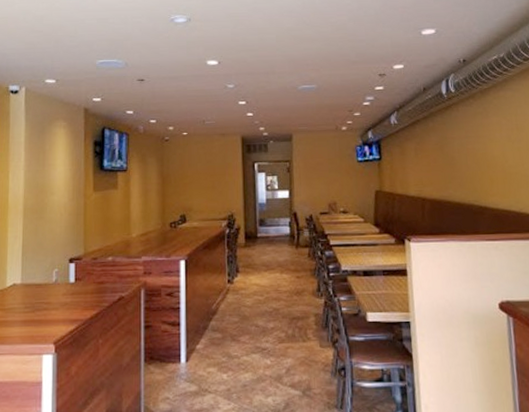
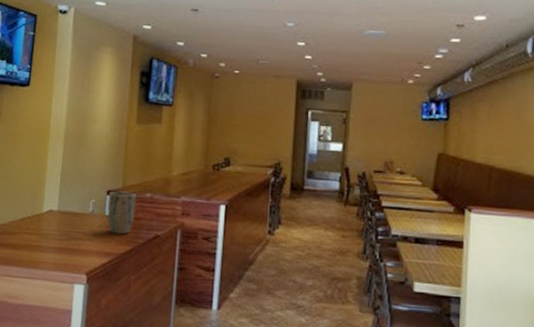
plant pot: none [70,257,99,300] -> present [107,191,137,235]

